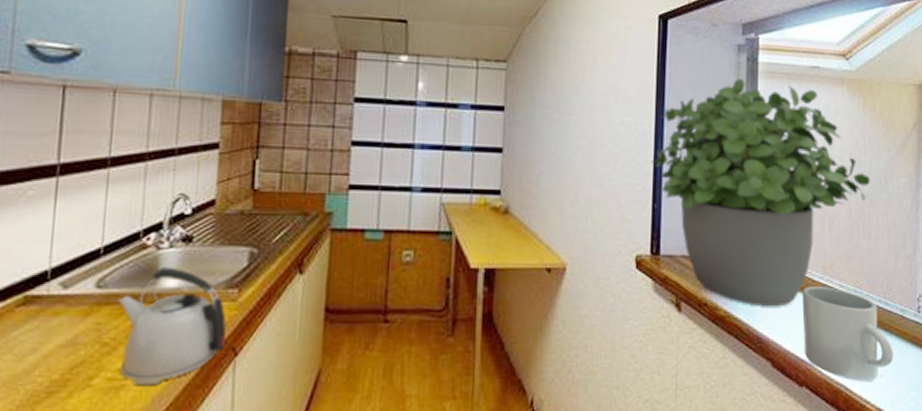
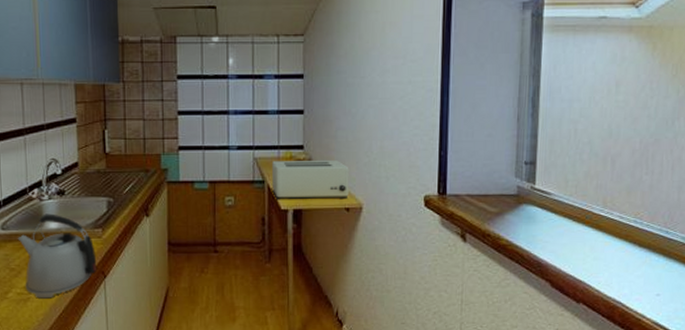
toaster: none [461,208,552,258] -> present [272,161,349,200]
potted plant: present [651,79,870,306] -> none [437,34,656,236]
cup: present [802,286,894,383] -> none [581,218,673,300]

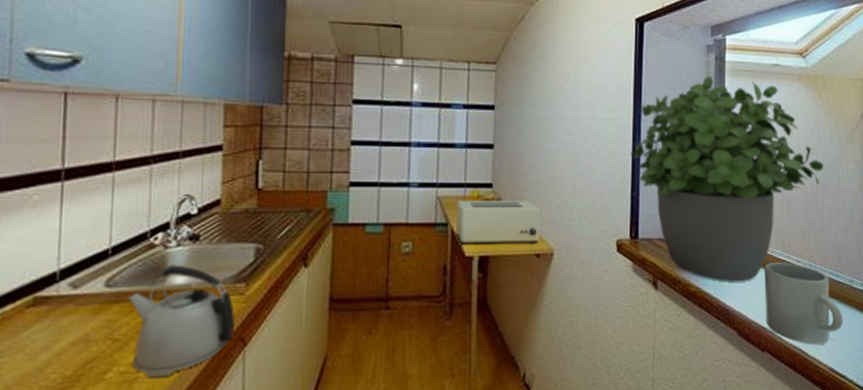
potted plant: none [437,34,656,236] -> present [629,76,823,281]
cup: none [581,218,673,300] -> present [764,262,843,346]

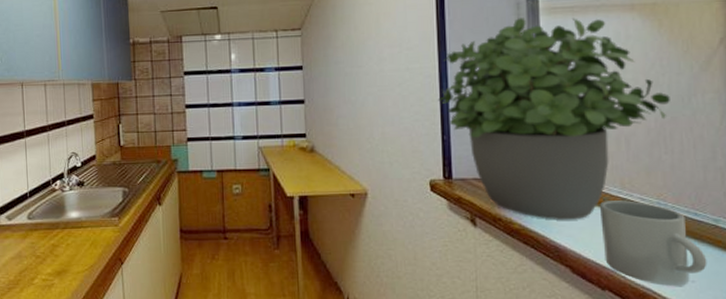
kettle: present [128,265,236,378] -> none [42,203,115,285]
toaster: present [456,201,541,246] -> none [276,147,353,187]

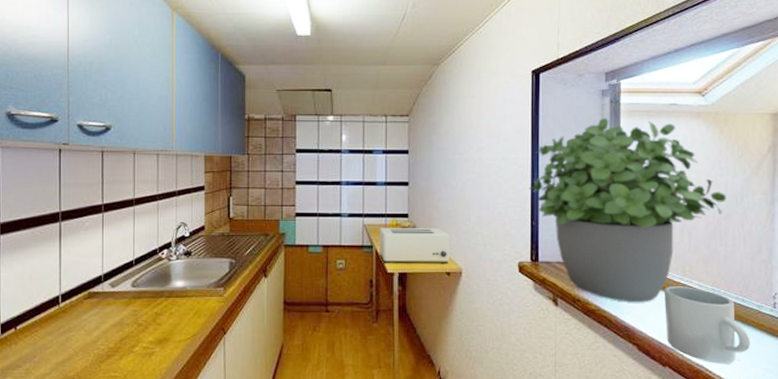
toaster: none [276,147,353,187] -> present [380,228,450,265]

